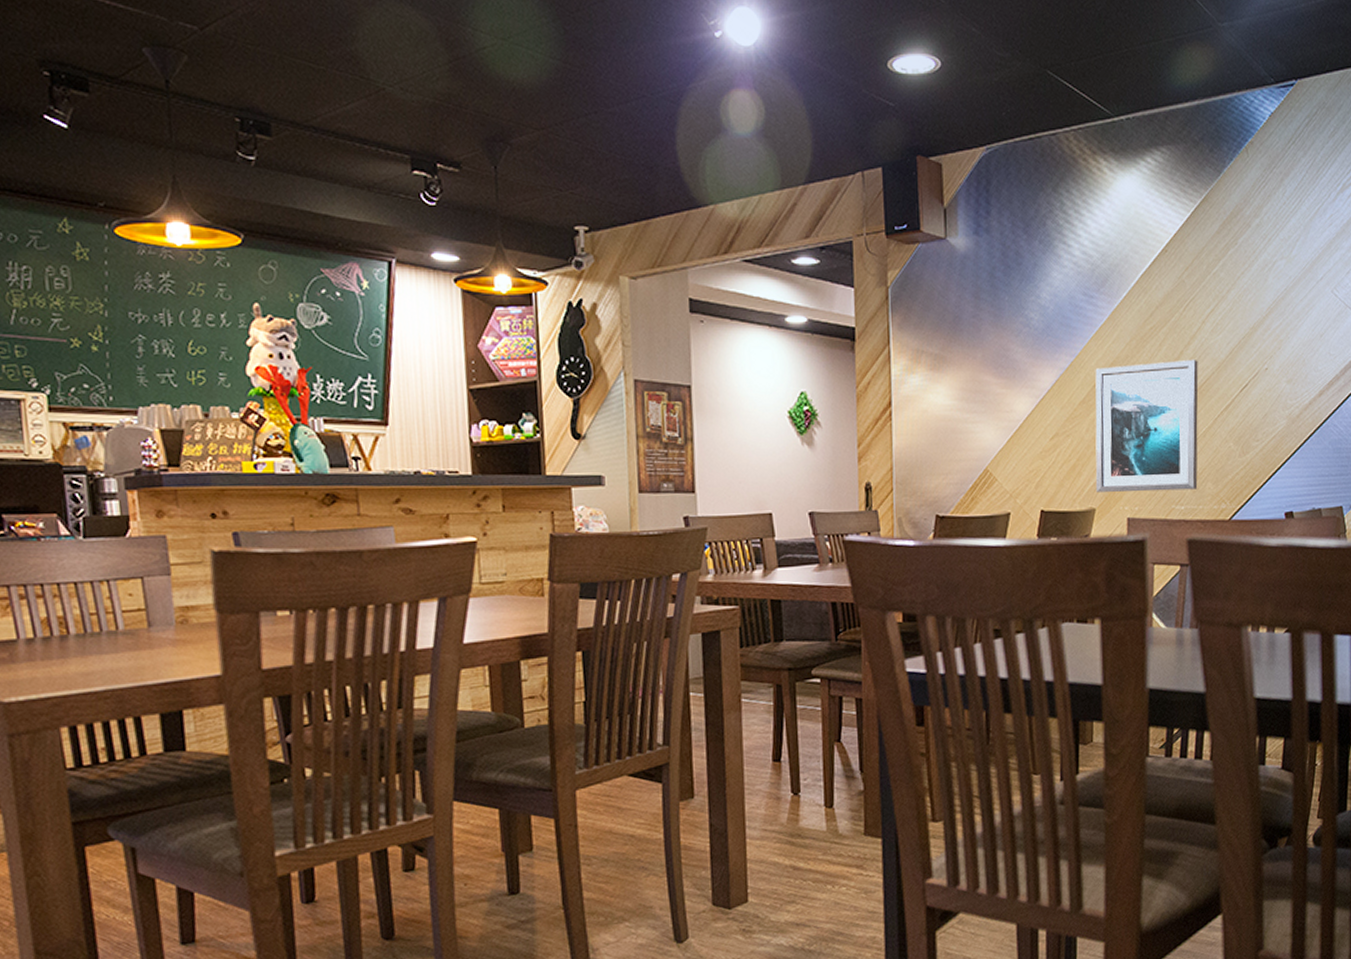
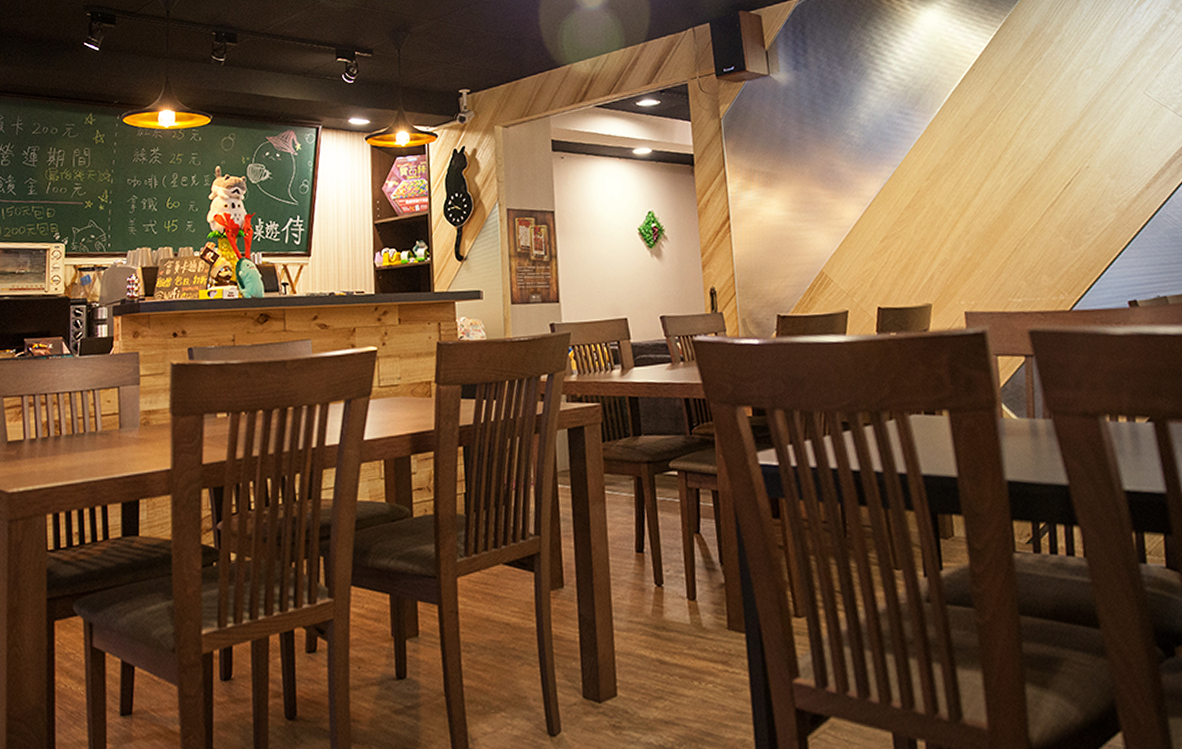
wall art: present [1095,360,1199,492] -> none [917,163,1033,289]

